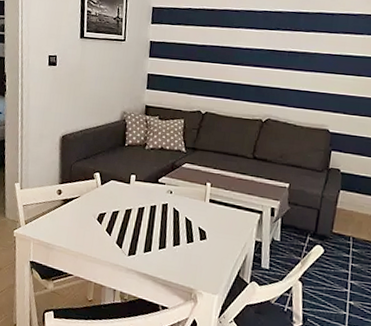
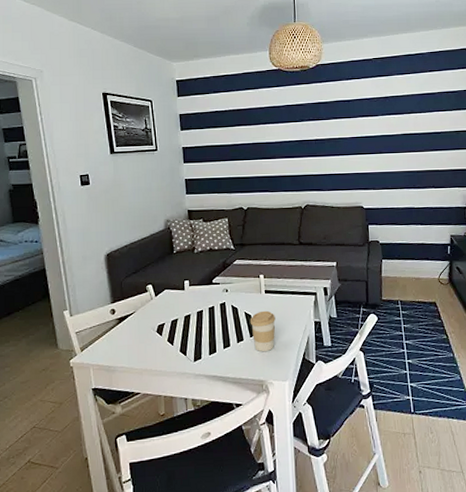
coffee cup: none [189,219,216,262] -> present [250,310,276,352]

